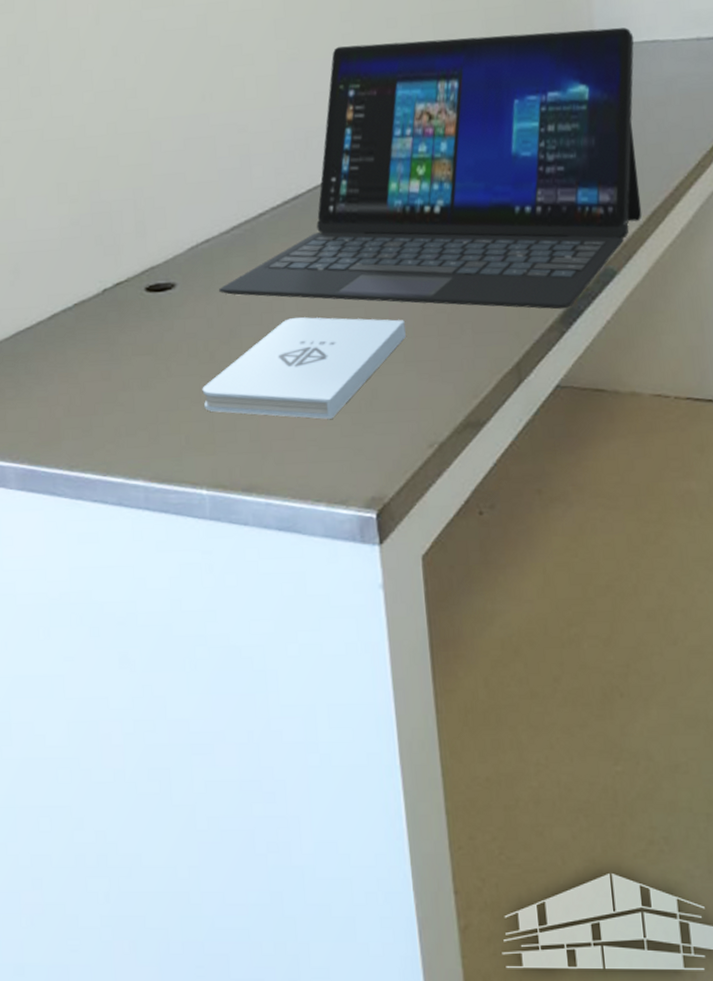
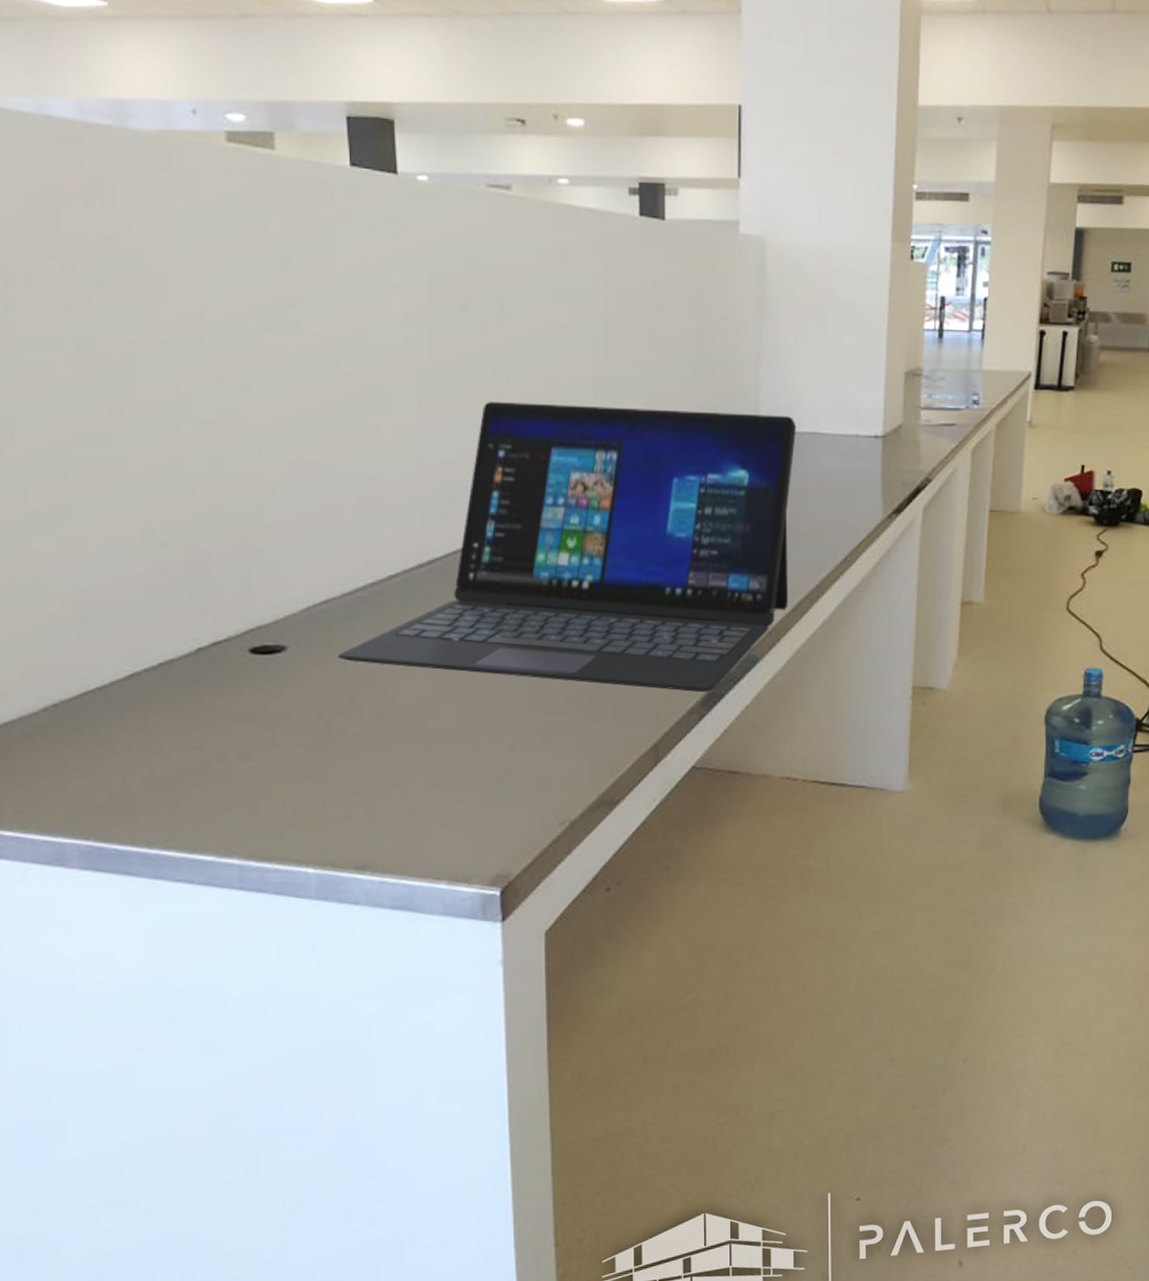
notepad: present [202,317,406,419] -> none [313,689,543,796]

